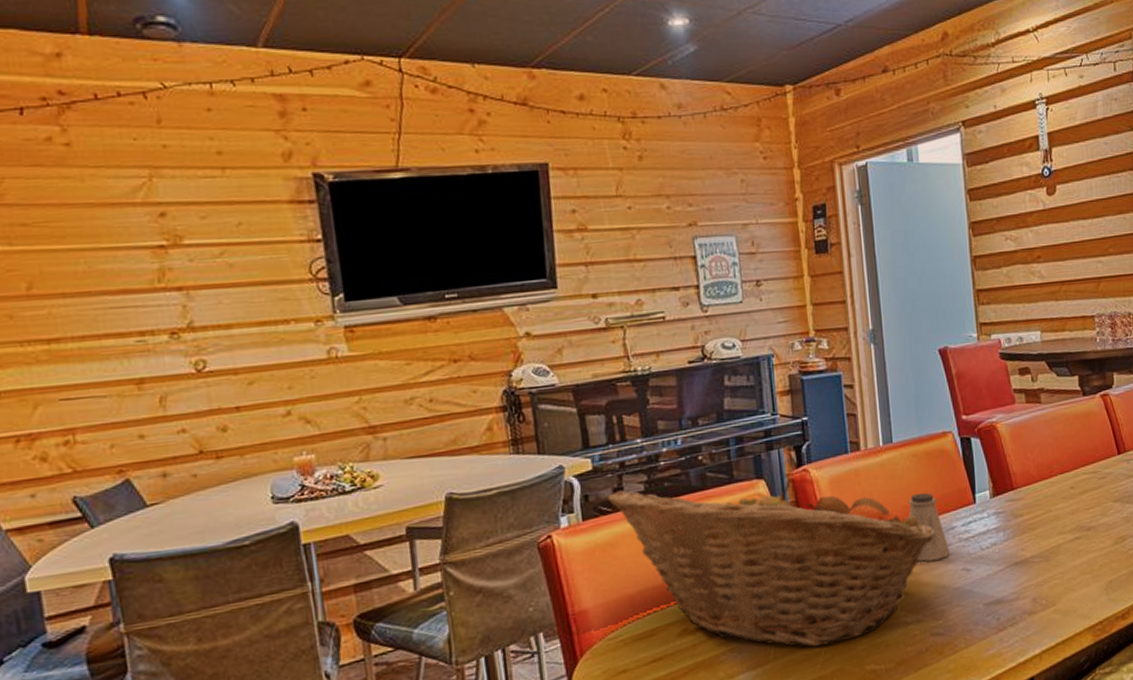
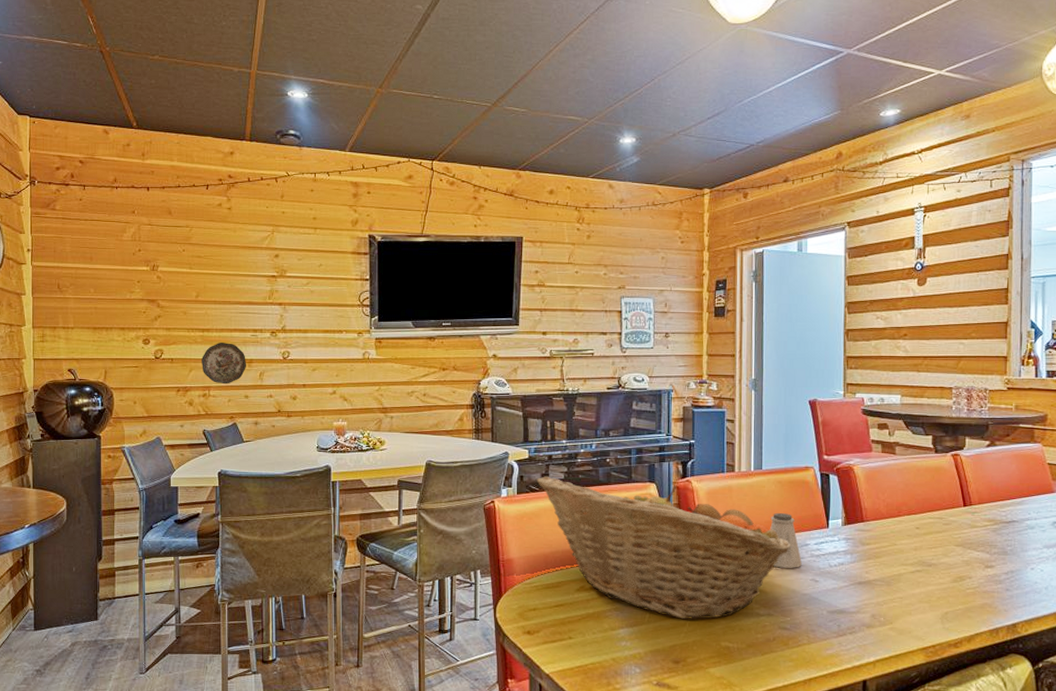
decorative plate: none [52,356,136,422] -> present [202,342,247,384]

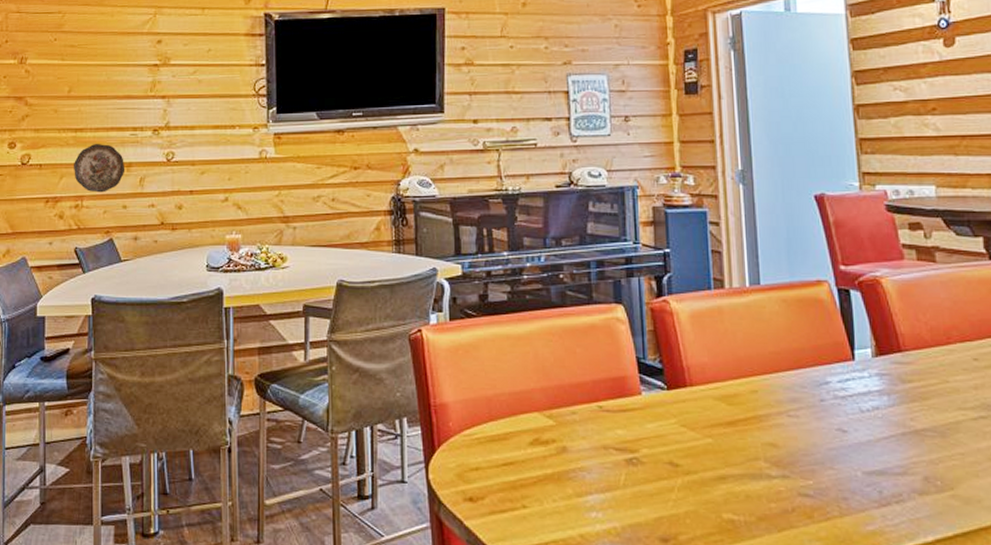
fruit basket: present [536,476,792,619] -> none [473,297,807,483]
saltshaker: present [770,512,802,568] -> none [776,340,823,414]

